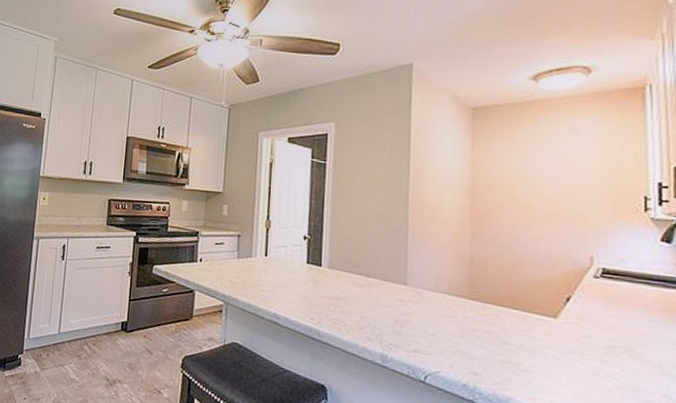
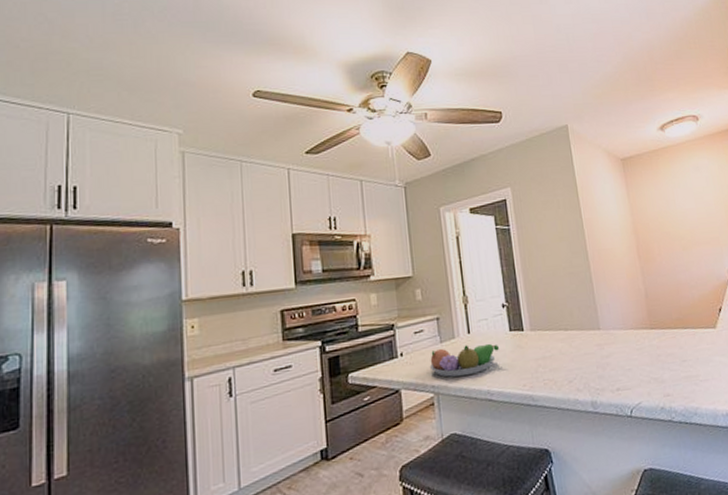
fruit bowl: none [223,263,293,295] -> present [429,343,499,377]

